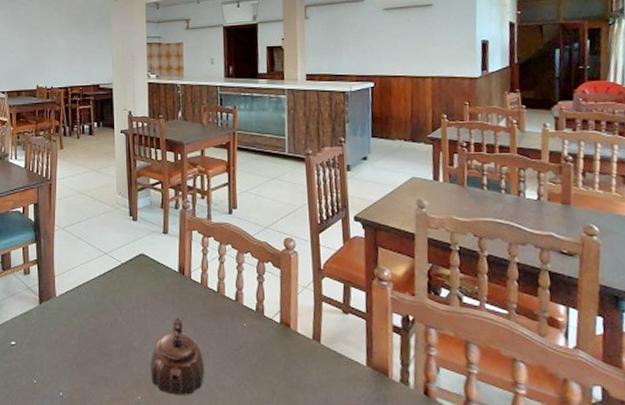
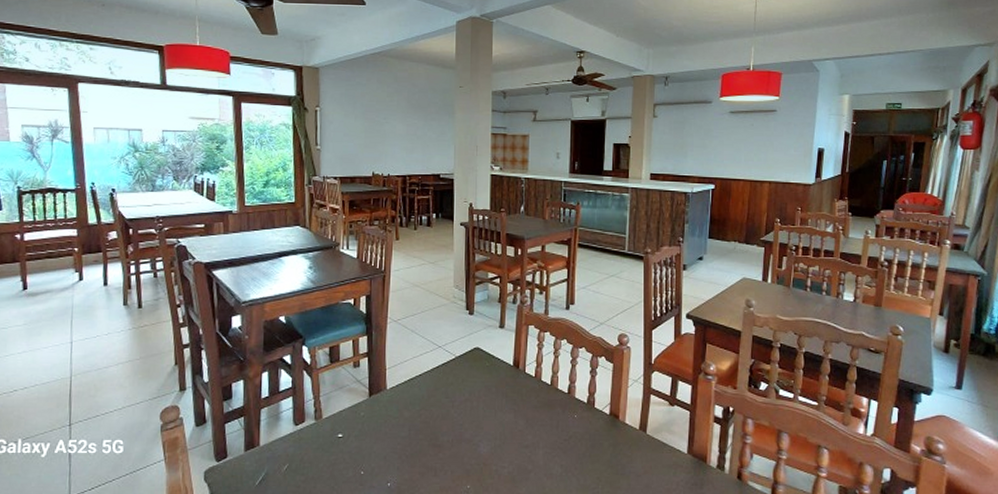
teapot: present [150,318,204,395] -> none [480,410,534,483]

